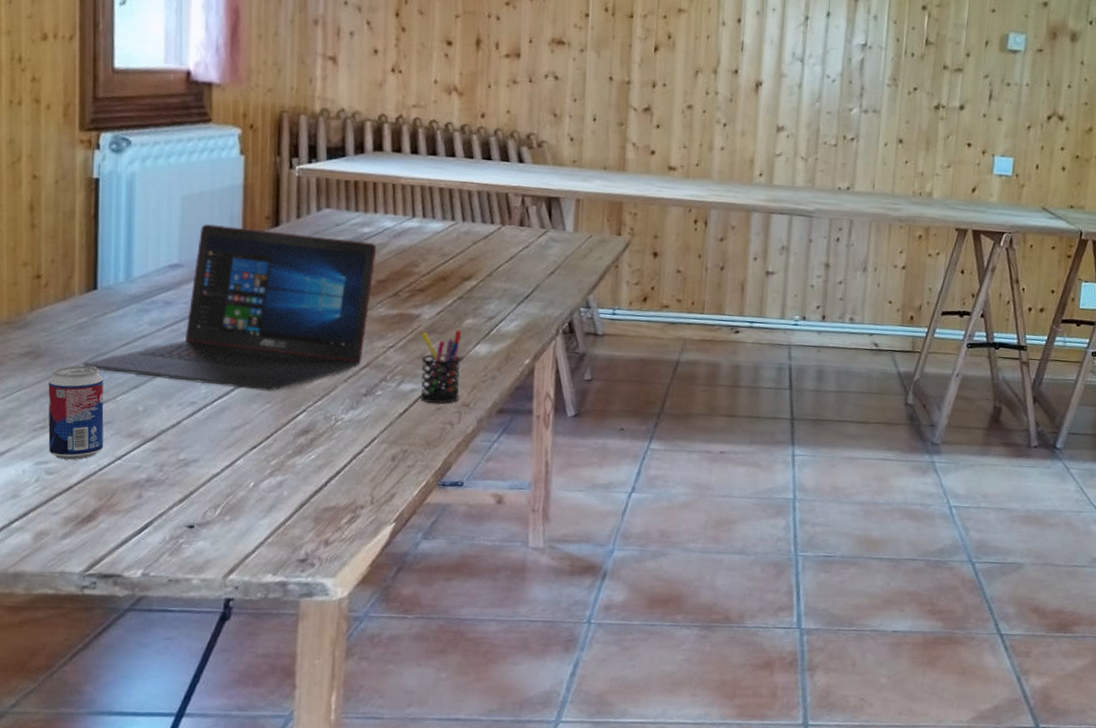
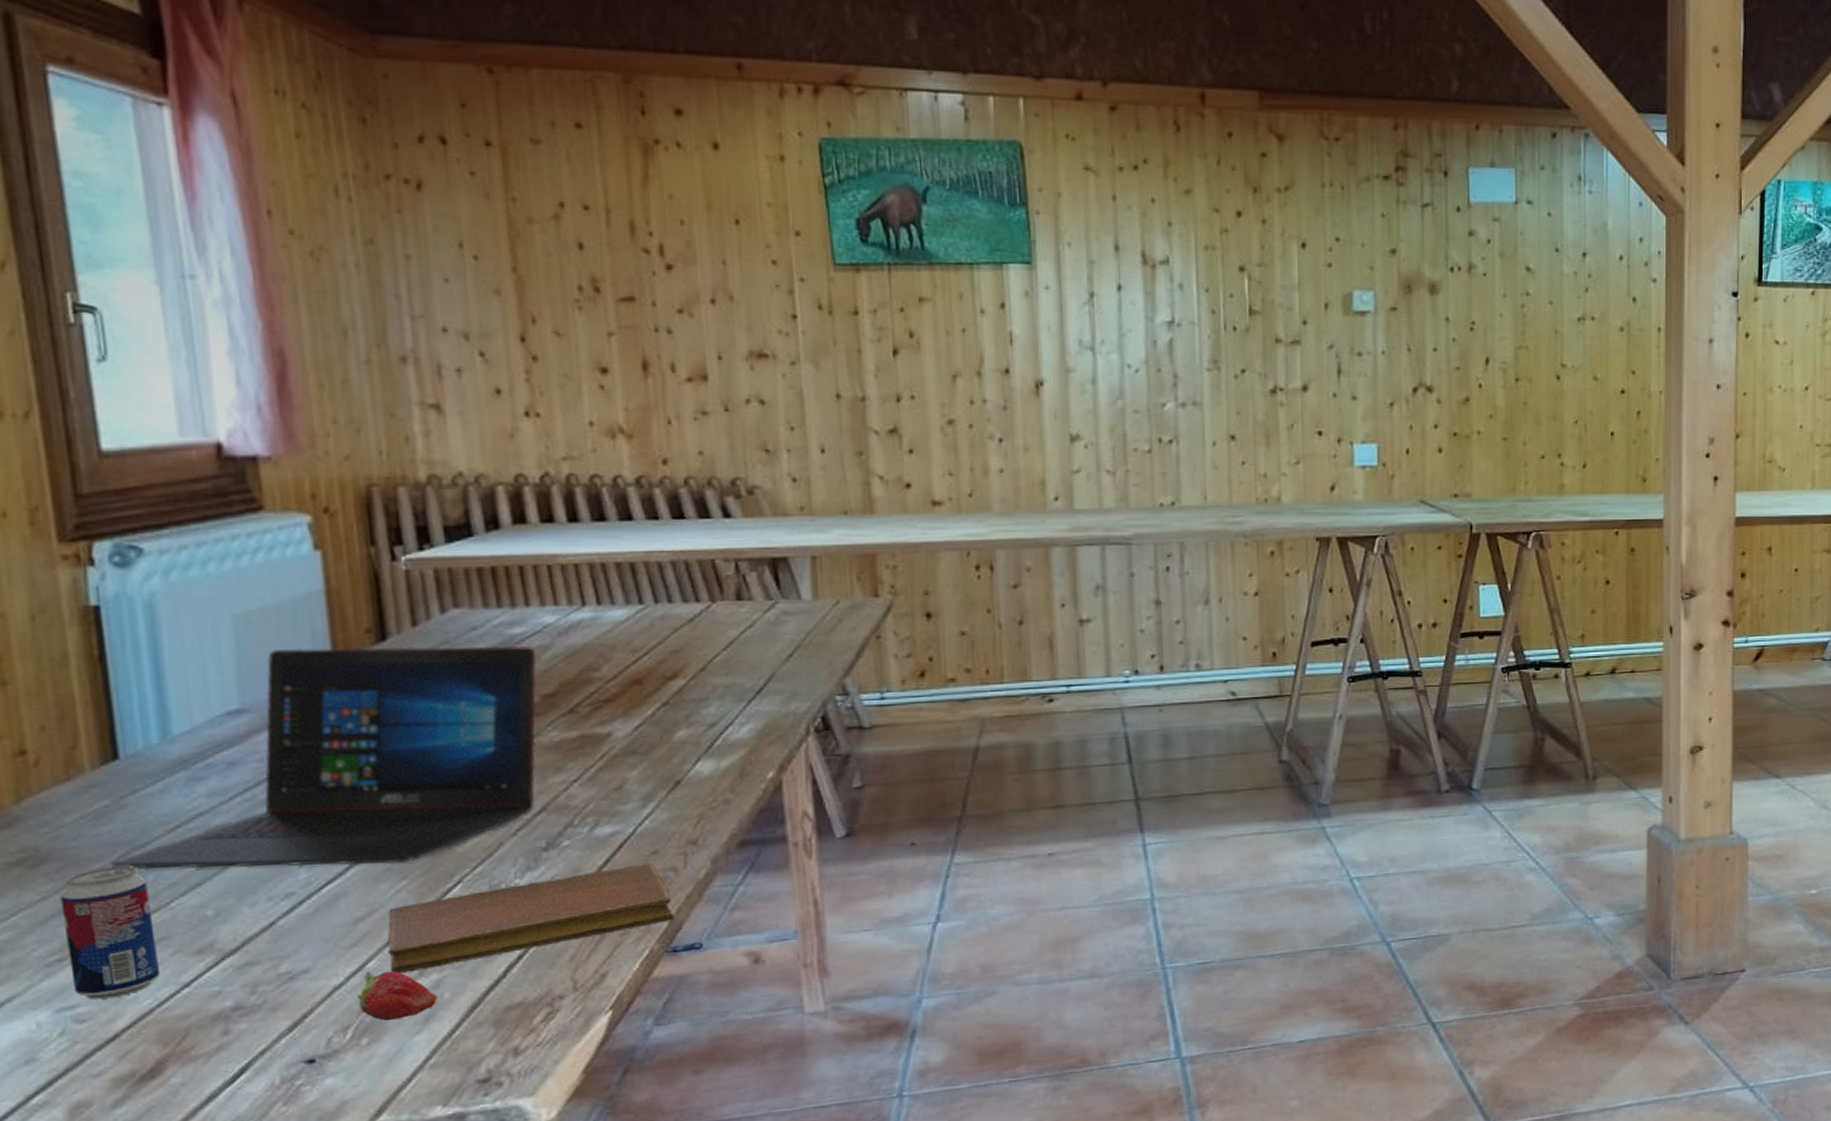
fruit: none [227,468,280,506] -> present [357,970,438,1022]
notebook: none [251,415,446,473] -> present [387,862,674,973]
pen holder: present [420,329,462,404] -> none [615,746,681,847]

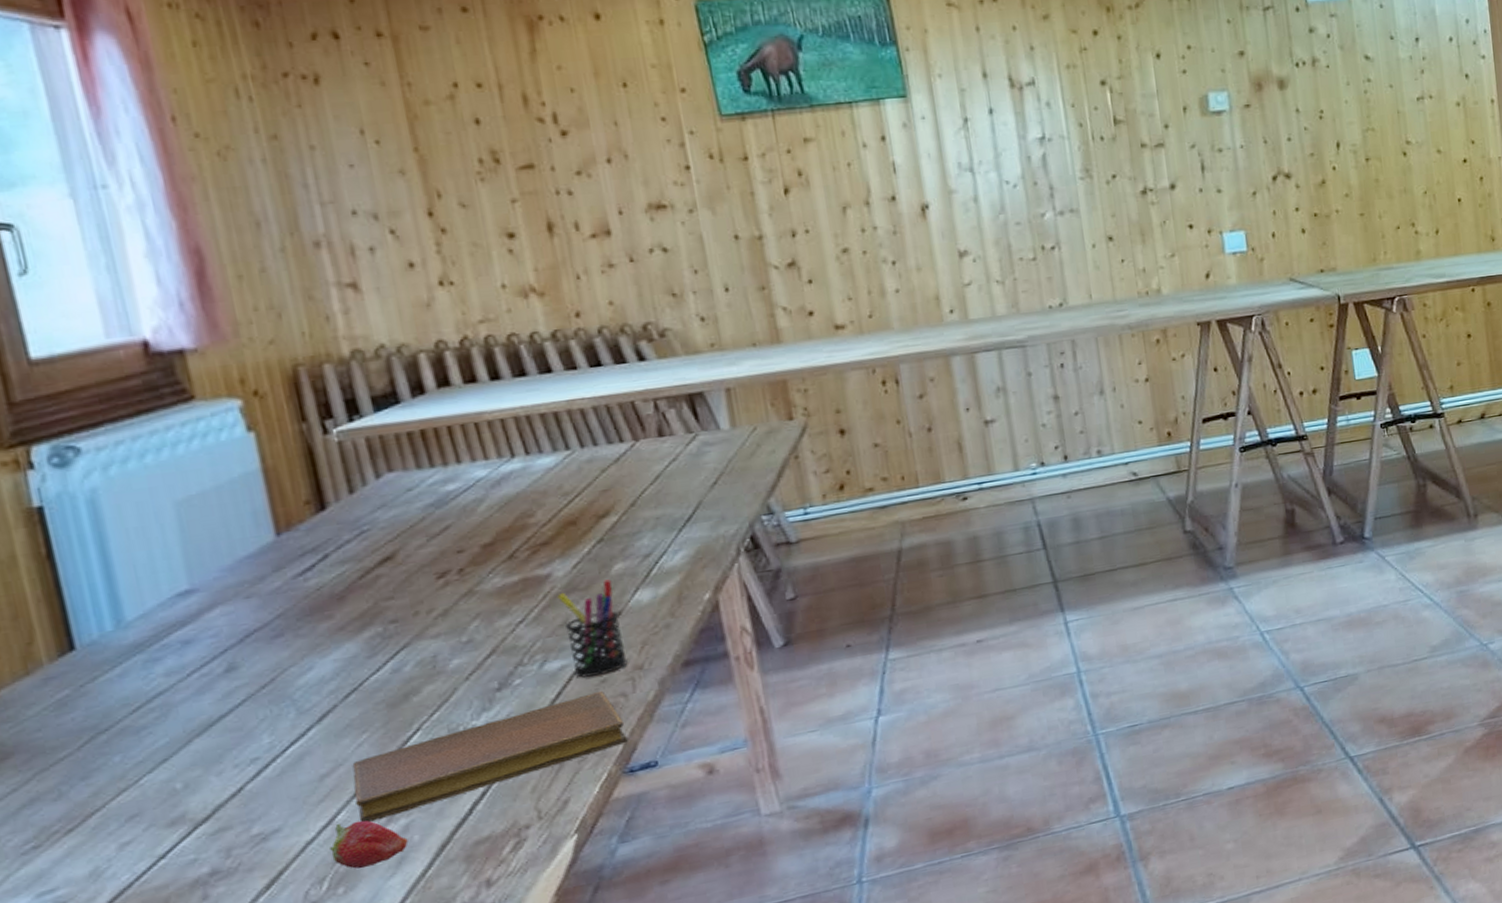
beverage can: present [60,866,161,1000] -> none [29,749,136,882]
laptop: present [111,646,536,869] -> none [77,501,484,754]
pen holder: none [615,746,681,847] -> present [557,579,628,678]

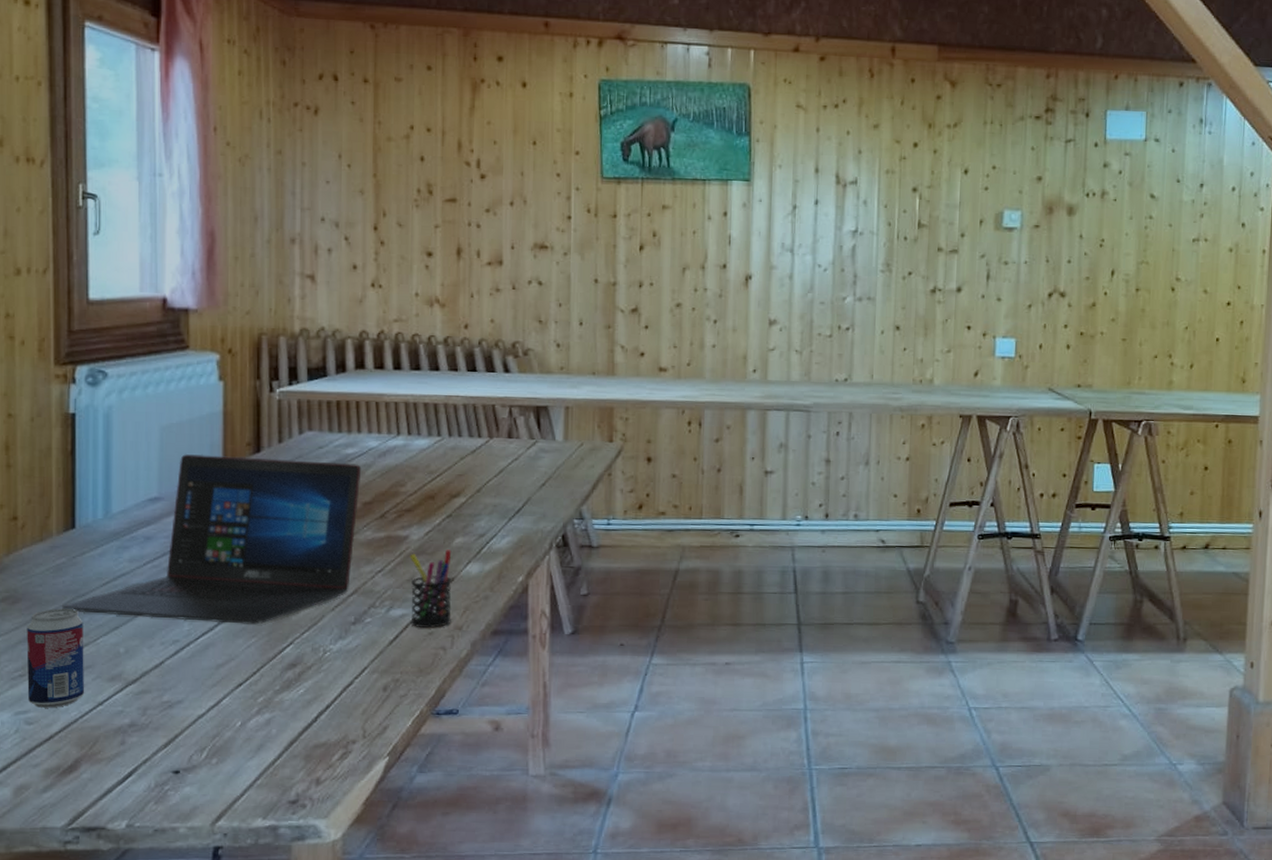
beverage can: none [29,749,136,882] -> present [26,608,85,708]
laptop: none [77,501,484,754] -> present [62,454,362,625]
fruit: present [330,820,408,869] -> none [213,707,268,747]
notebook: present [352,690,628,823] -> none [237,641,440,711]

